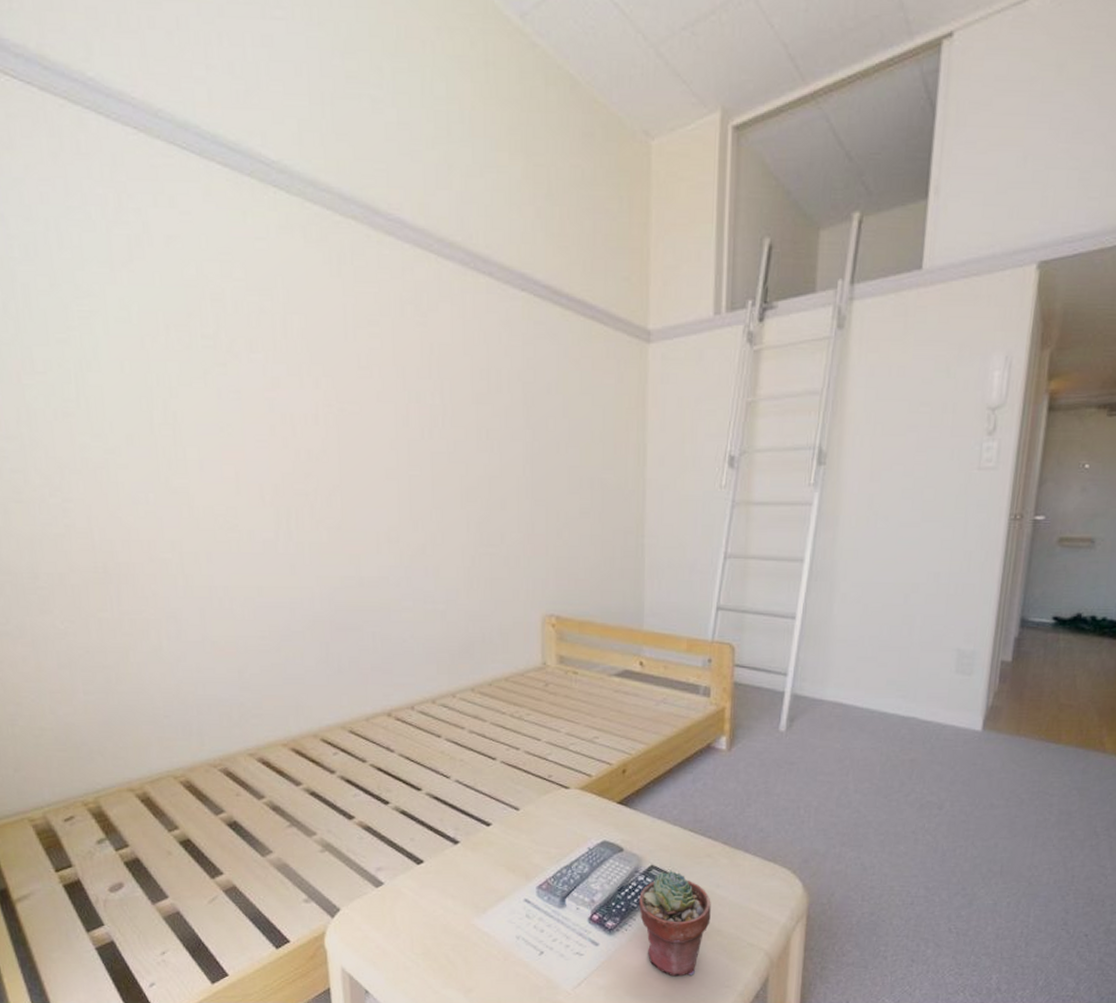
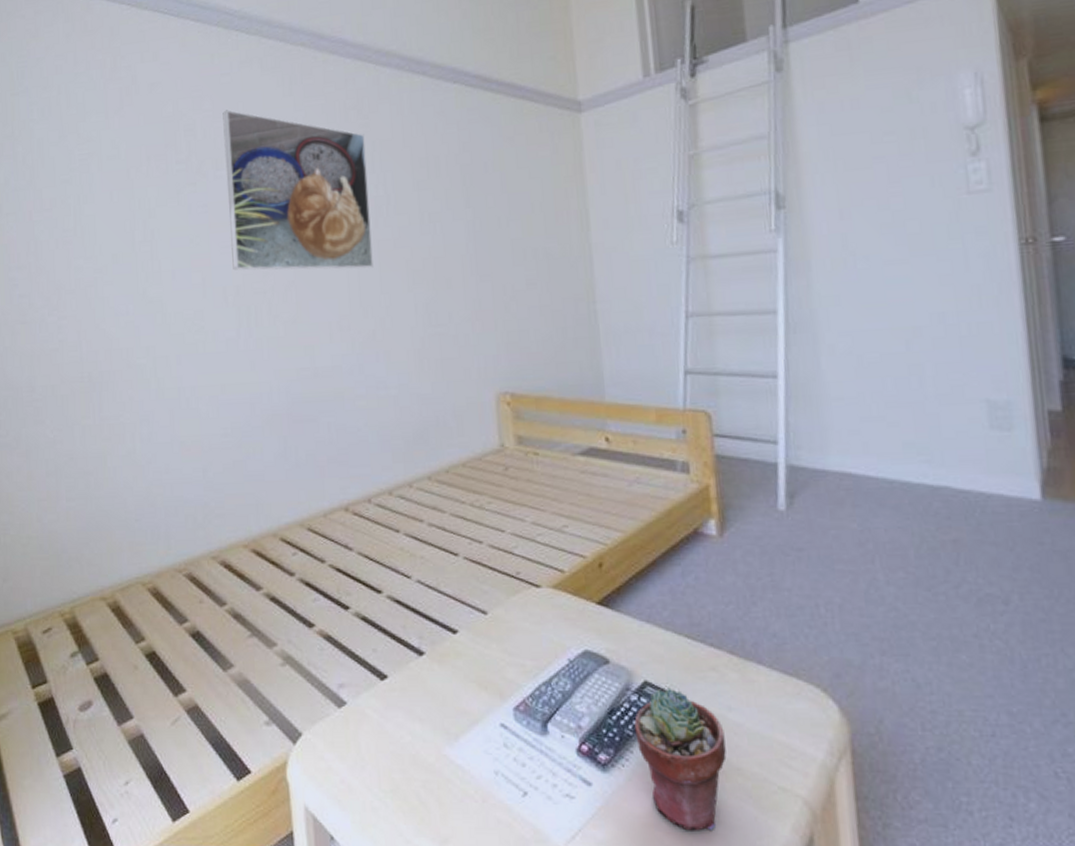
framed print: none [258,282,426,480] -> present [222,110,373,271]

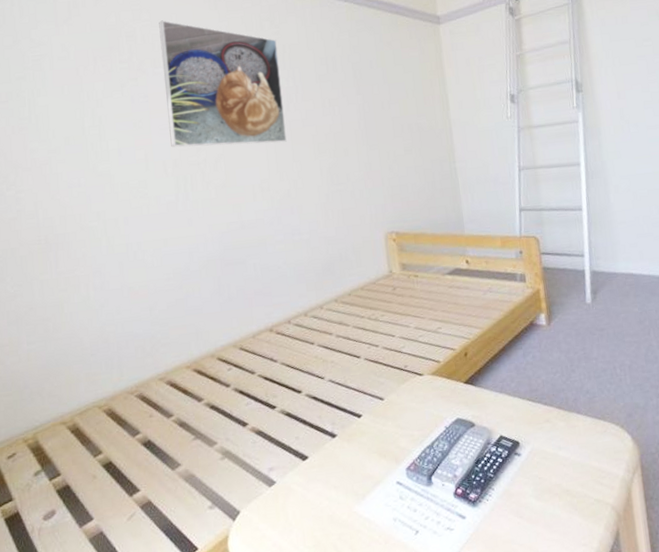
potted succulent: present [634,687,727,832] -> none [494,438,559,541]

